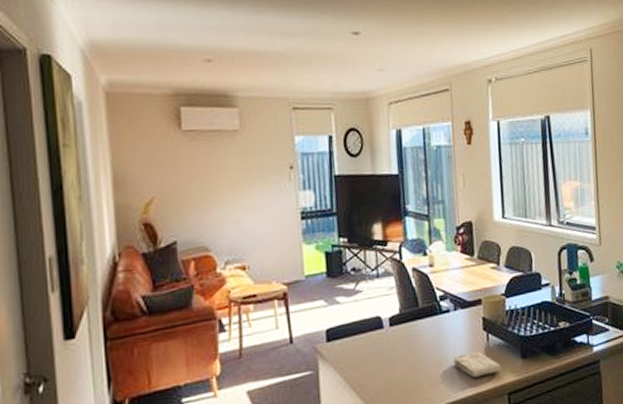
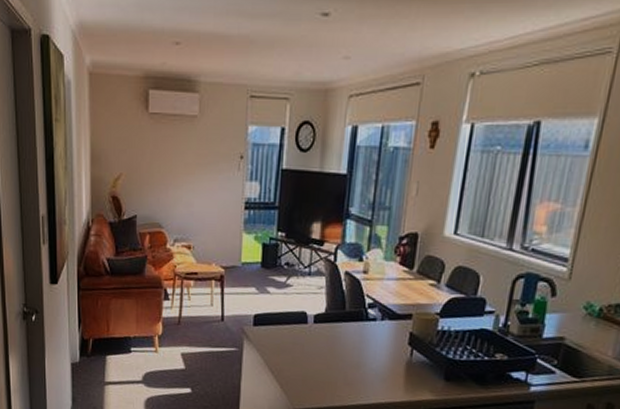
washcloth: present [453,351,502,378] -> none [371,363,421,389]

